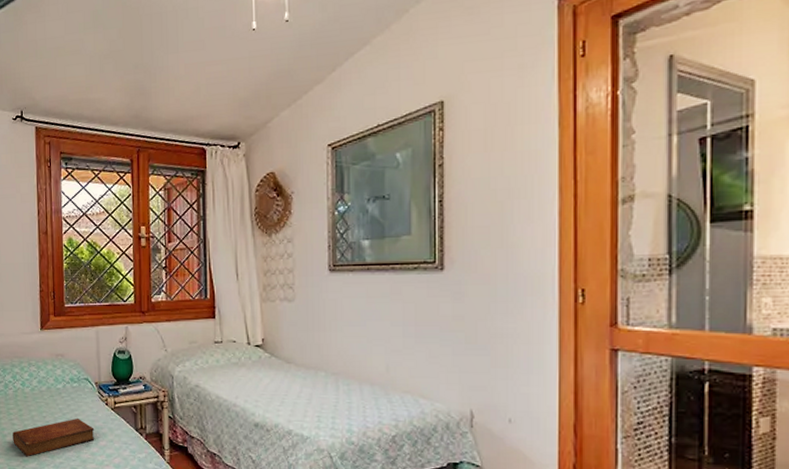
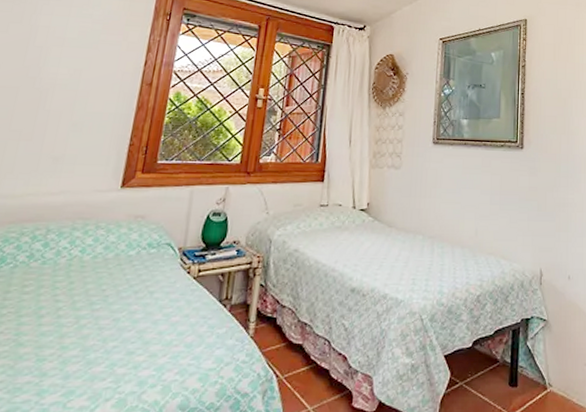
bible: present [13,418,95,457] -> none [51,289,168,342]

